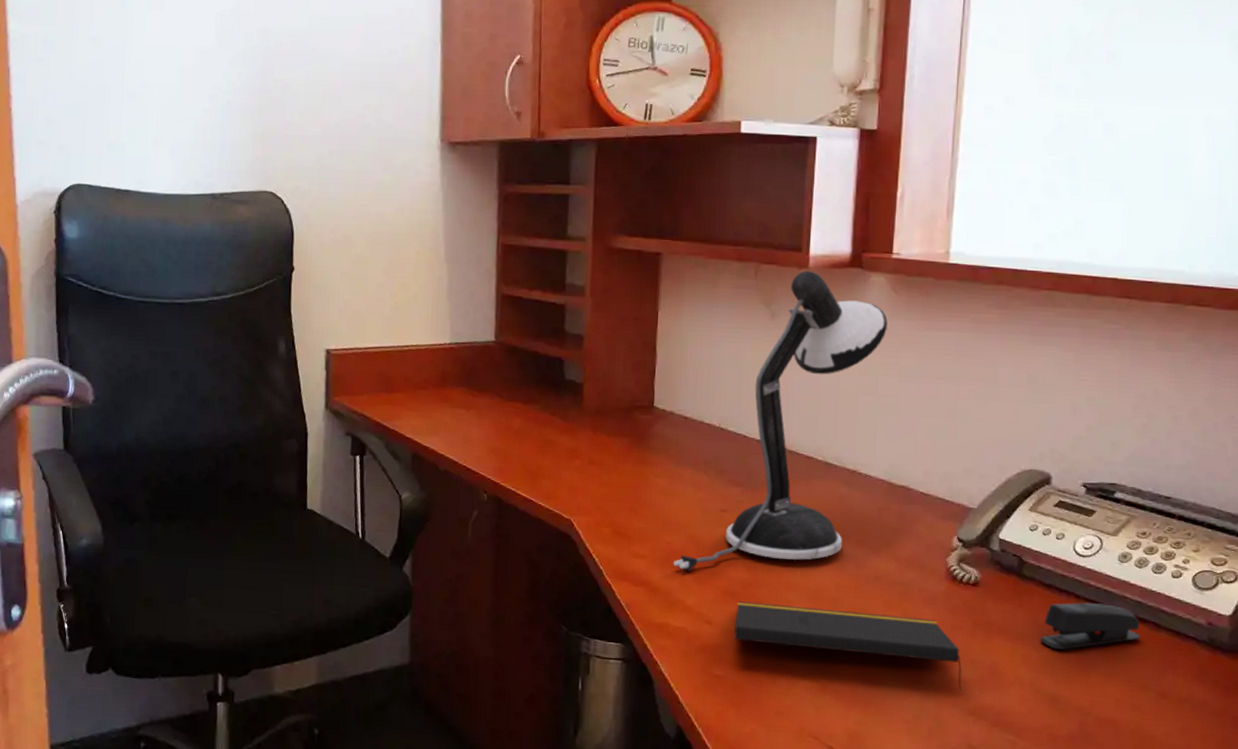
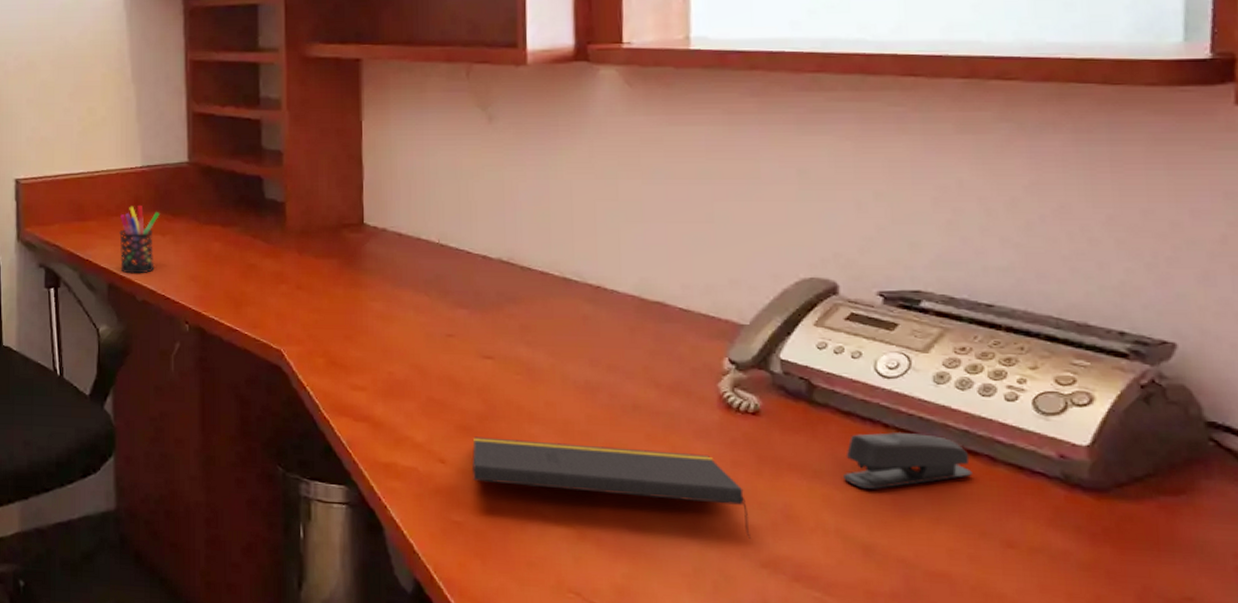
pen holder: none [425,379,465,445] -> present [119,204,159,274]
desk lamp: present [673,271,887,572] -> none [396,68,623,404]

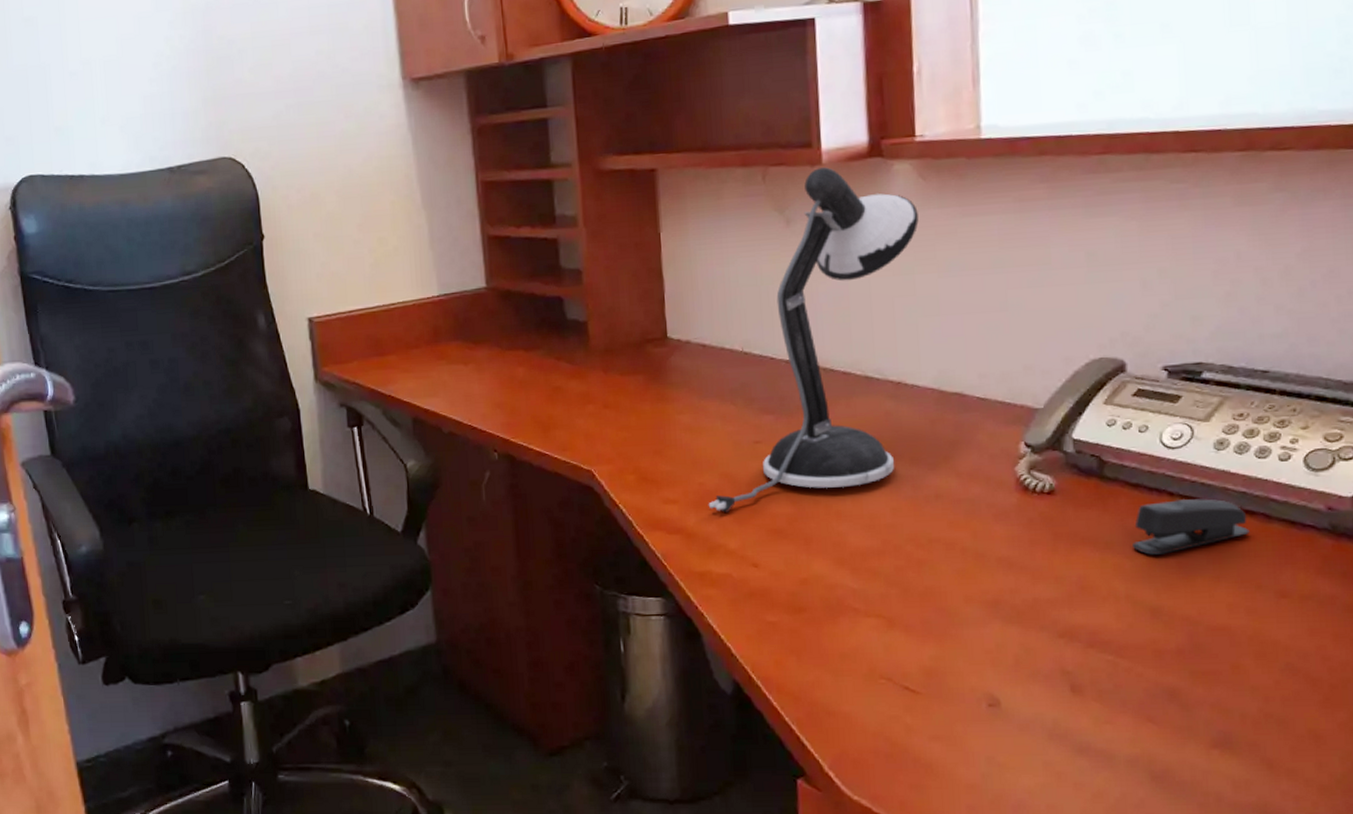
pen holder: present [119,204,159,274] -> none [420,335,461,406]
desk lamp: none [396,68,623,404] -> present [708,167,919,512]
notepad: present [472,437,750,539] -> none [784,536,1048,612]

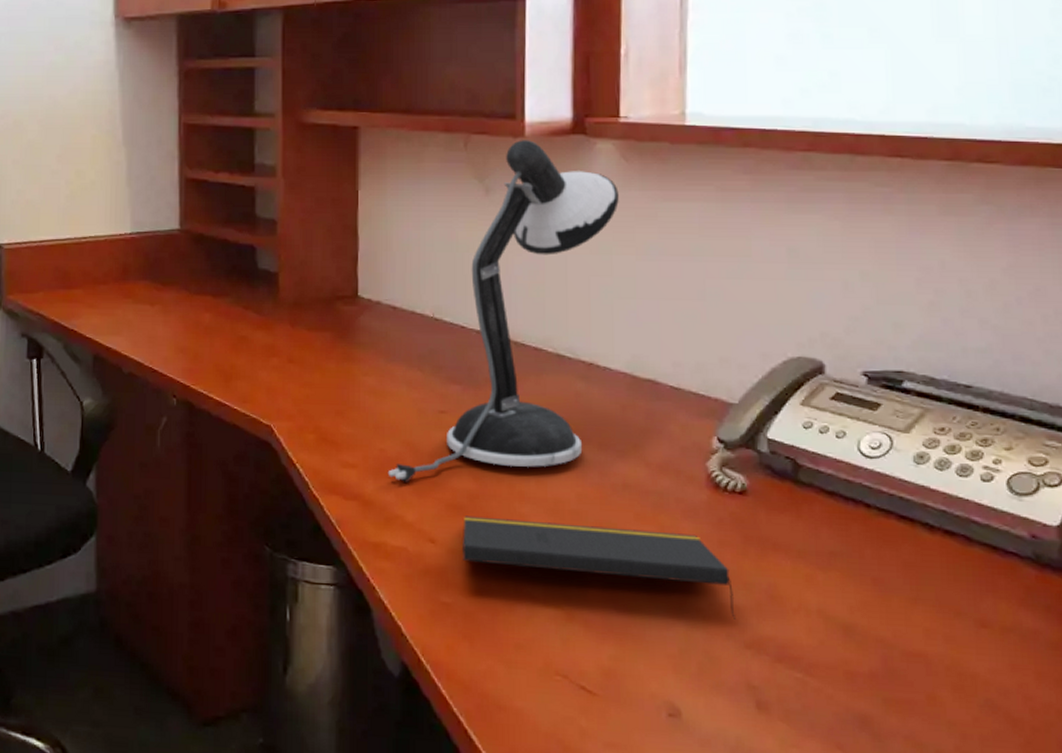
notepad: none [784,536,1048,612] -> present [463,516,735,619]
stapler: present [1132,499,1250,555] -> none [826,512,949,569]

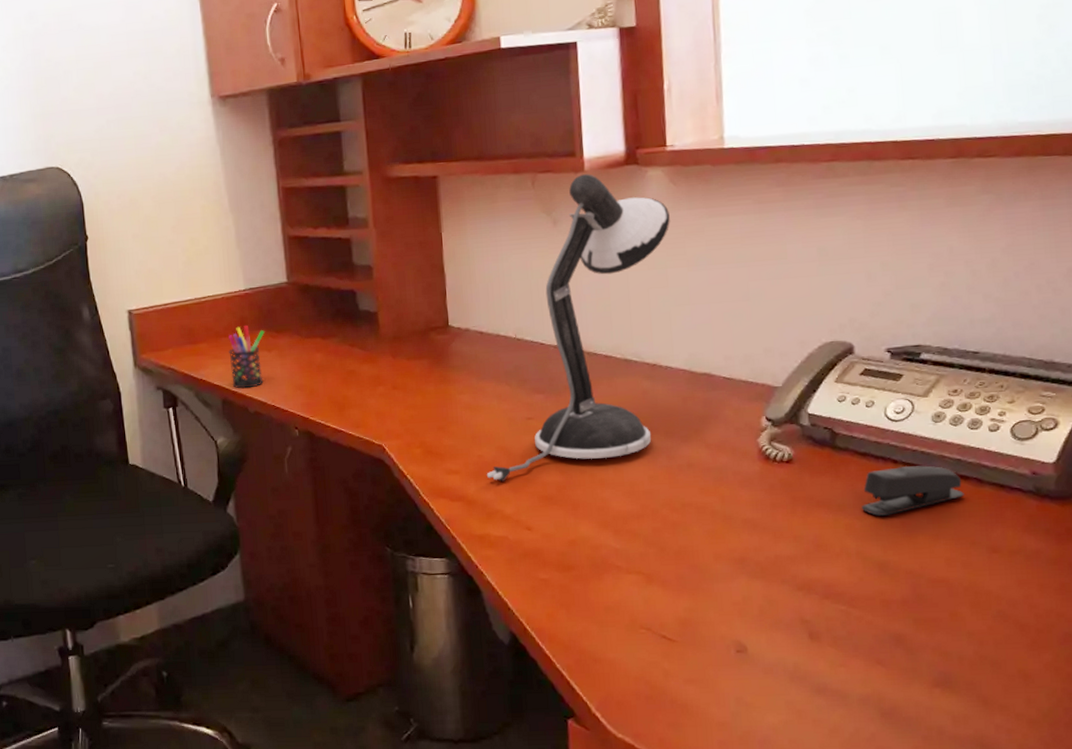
pen holder: none [106,273,149,345] -> present [229,325,265,389]
notepad: present [463,516,735,619] -> none [554,500,788,567]
stapler: none [826,512,949,569] -> present [862,465,964,516]

